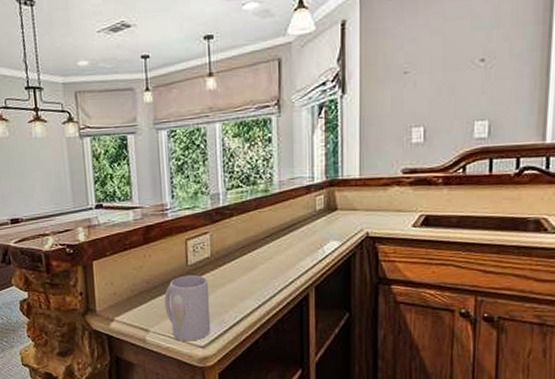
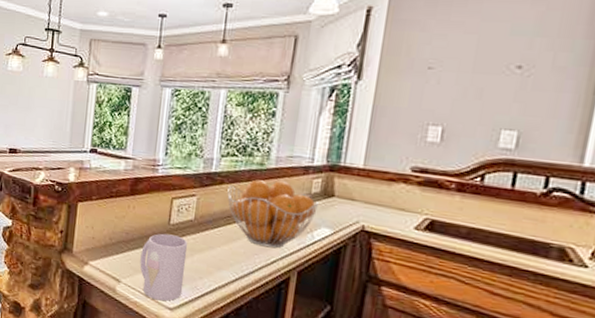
fruit basket: none [238,204,325,270] -> present [227,179,320,249]

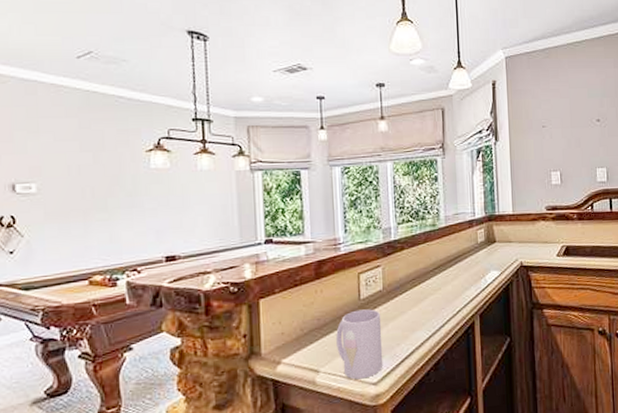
fruit basket: present [227,179,320,249] -> none [408,237,486,300]

